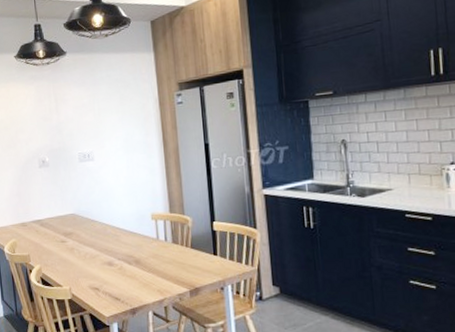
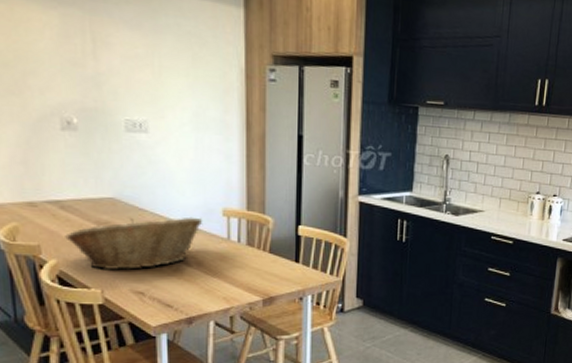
fruit basket: none [44,223,138,271] -> present [65,217,203,270]

